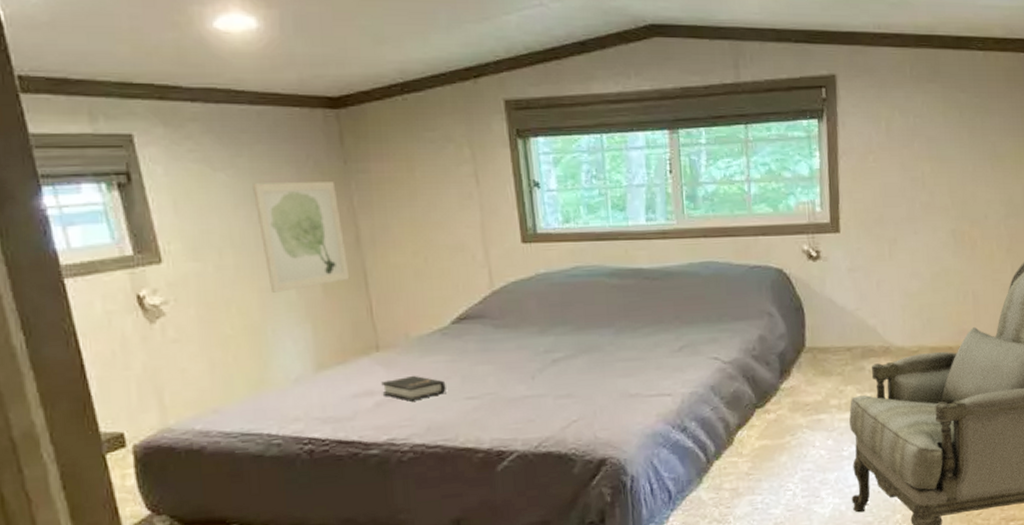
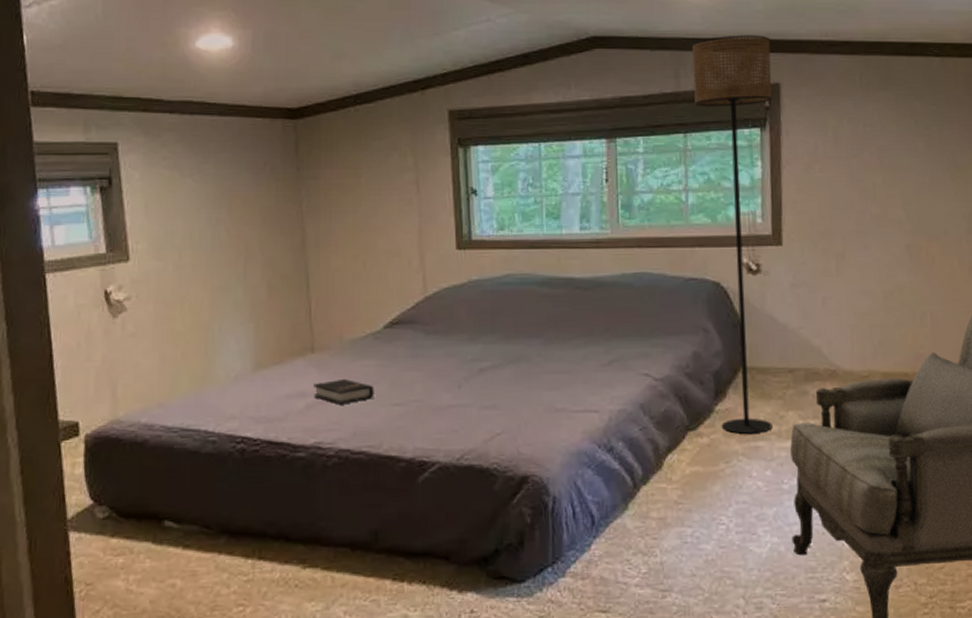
wall art: present [253,182,350,293] -> none [214,187,293,292]
floor lamp: none [750,25,833,409] -> present [692,35,773,434]

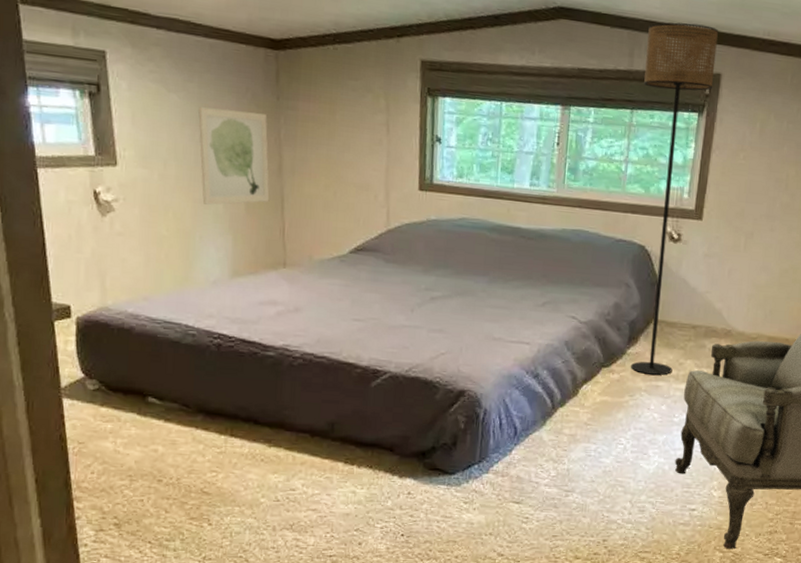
wall art: none [214,187,293,292] -> present [198,107,270,205]
hardback book: present [313,378,374,405] -> none [283,292,338,316]

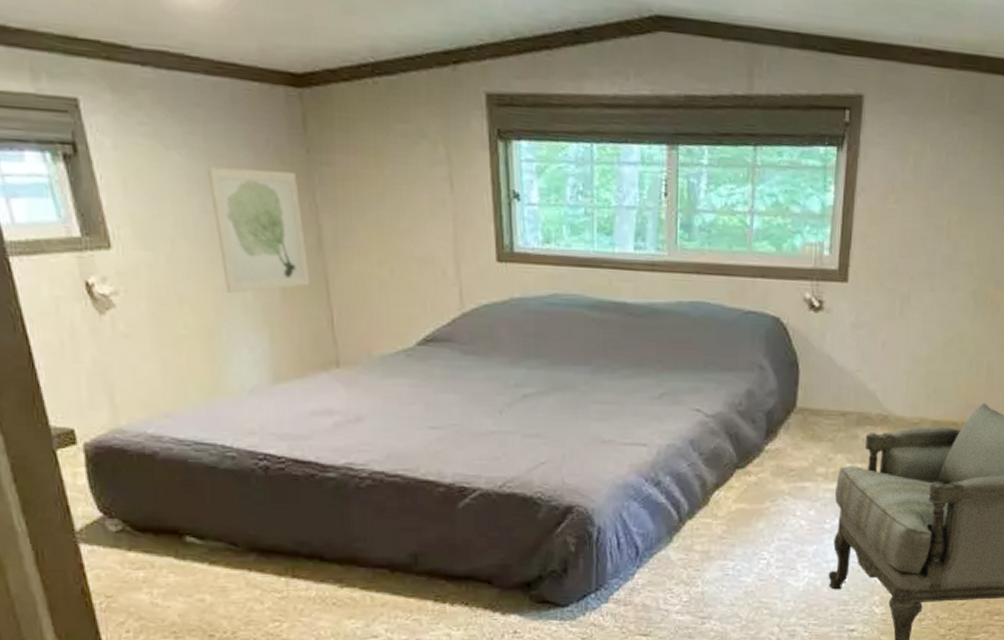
floor lamp: present [630,22,718,375] -> none [768,30,857,474]

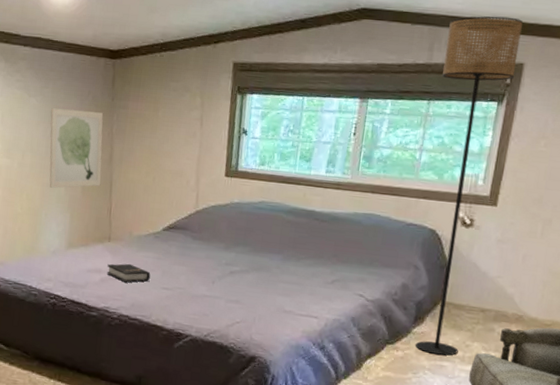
hardback book: none [341,397,409,425] -> present [106,263,151,283]
floor lamp: none [768,30,857,474] -> present [415,15,523,356]

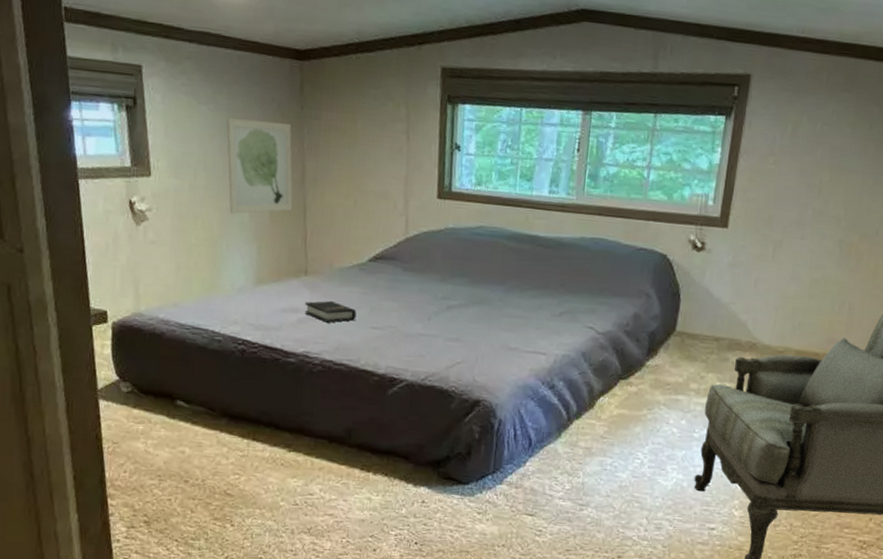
floor lamp: present [415,15,523,356] -> none [649,21,749,389]

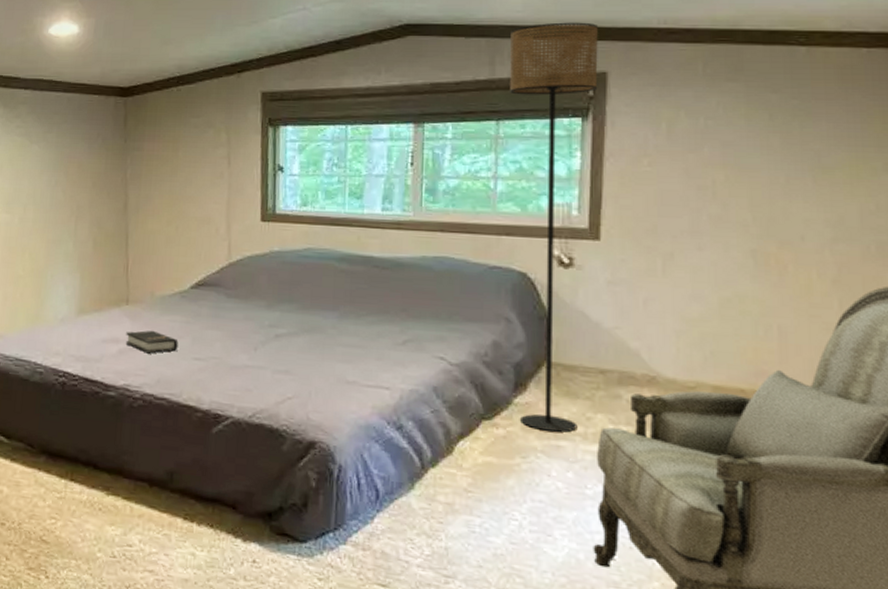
wall art: present [227,118,293,214] -> none [55,154,116,245]
floor lamp: none [649,21,749,389] -> present [510,22,598,433]

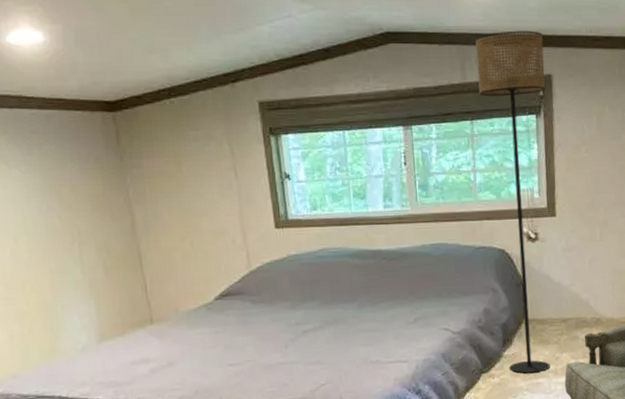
hardback book: present [125,330,179,354] -> none [155,345,211,368]

